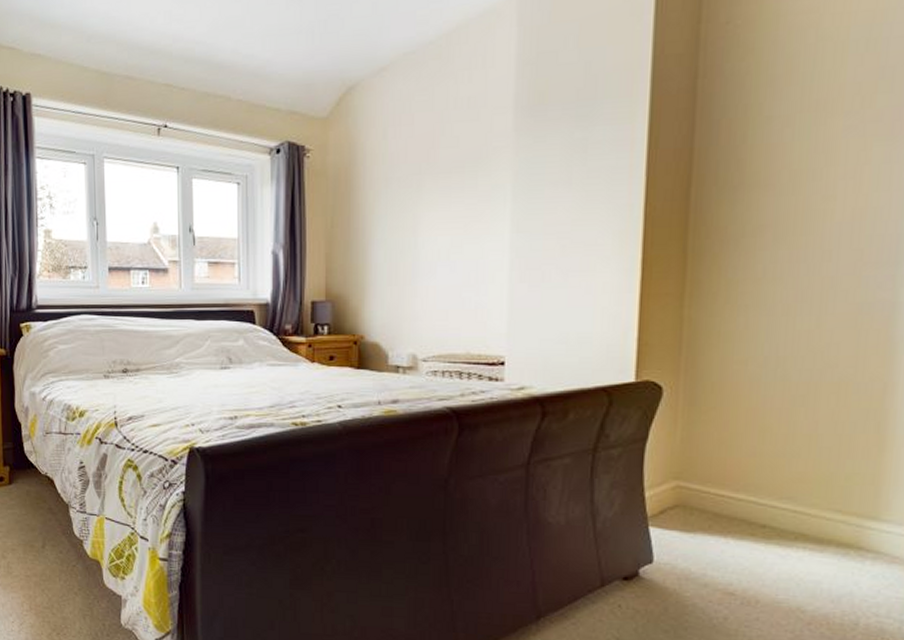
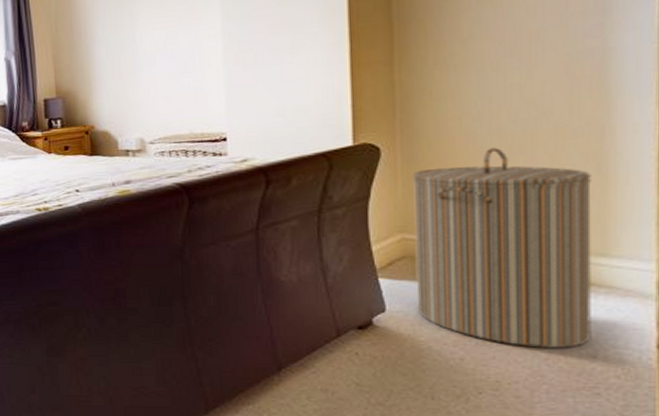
laundry hamper: none [685,396,870,613] -> present [411,147,591,348]

